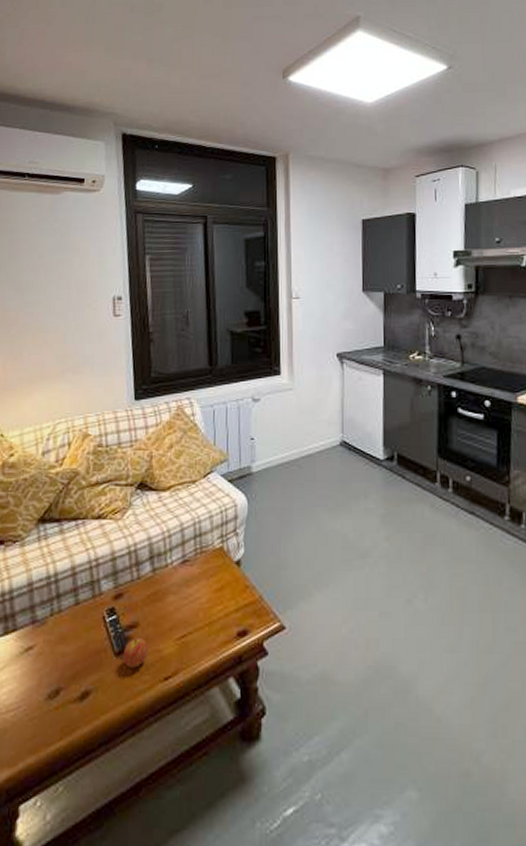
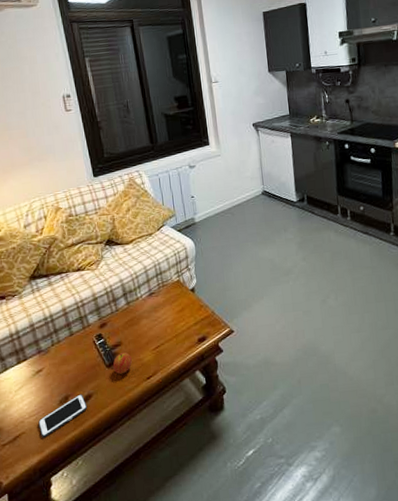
cell phone: none [16,688,83,745] -> present [38,394,88,438]

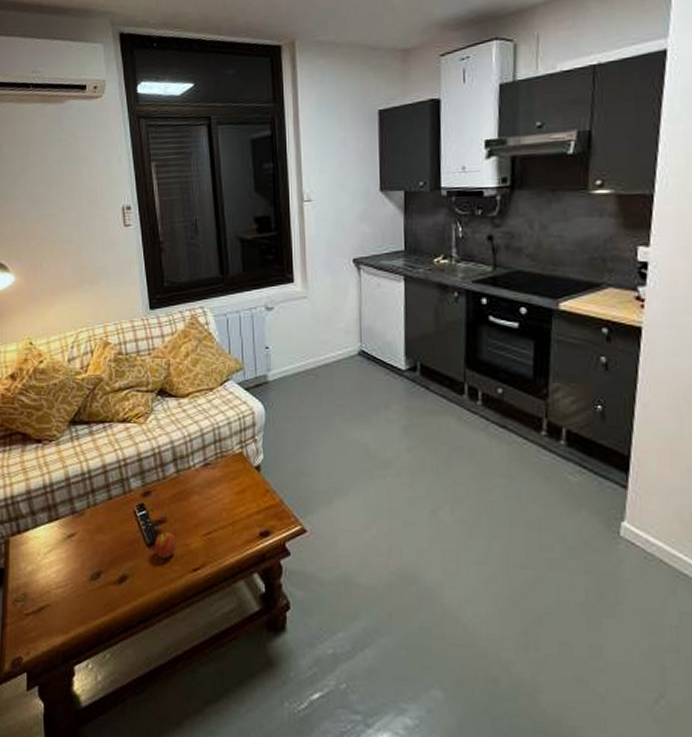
cell phone: present [38,394,88,438] -> none [66,572,122,617]

